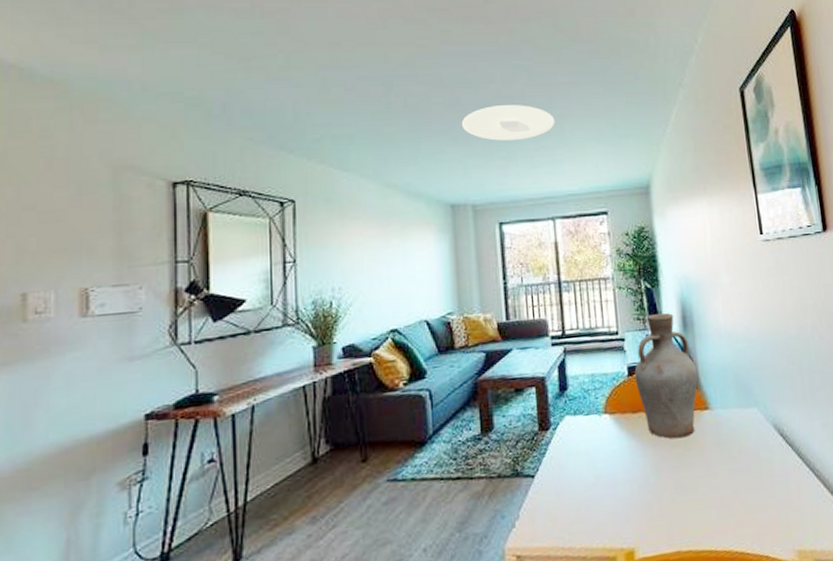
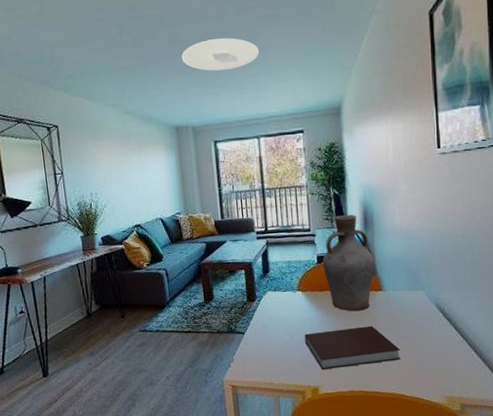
notebook: none [614,457,738,523] -> present [305,326,402,370]

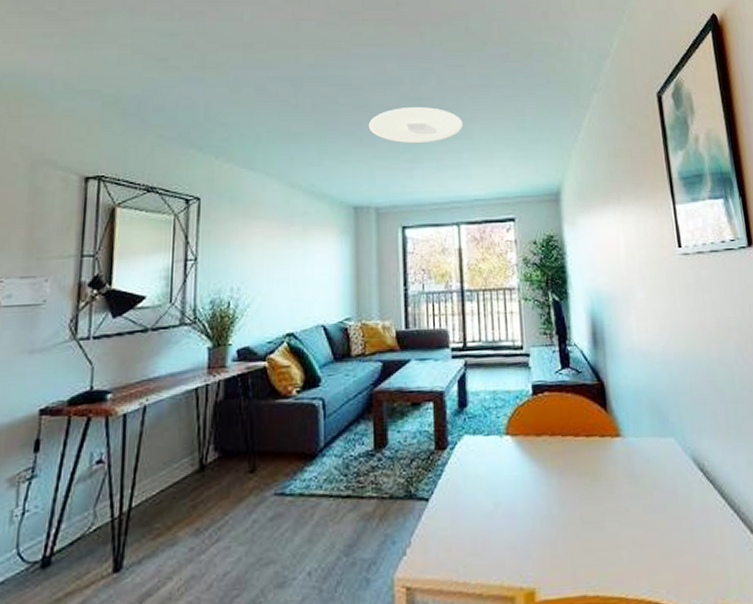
notebook: present [305,326,402,370] -> none [515,489,652,560]
vase: present [322,214,375,312] -> none [539,328,609,468]

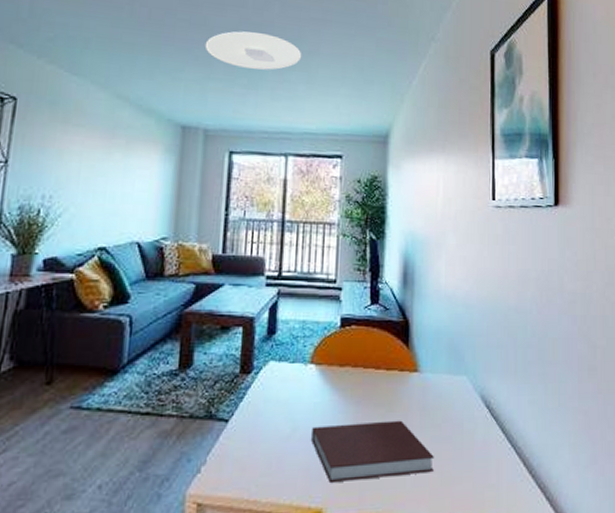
notebook: none [515,489,652,560] -> present [312,420,435,482]

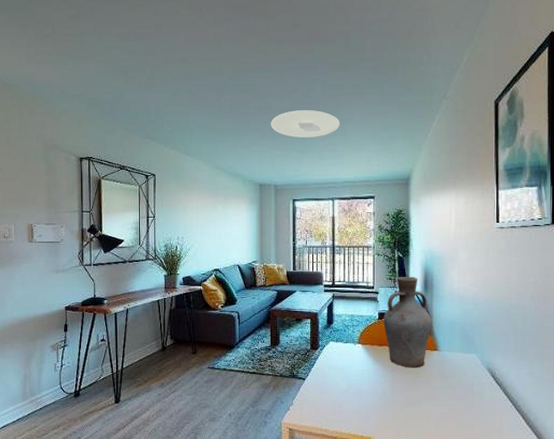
notebook: present [312,420,435,482] -> none [362,383,452,421]
vase: none [347,266,412,399] -> present [383,276,432,368]

